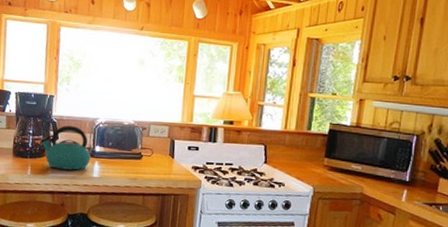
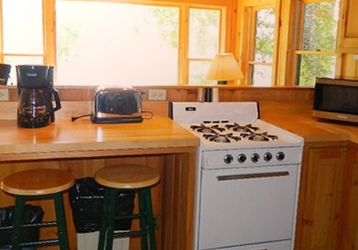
kettle: present [40,125,91,171] -> none [43,94,93,137]

